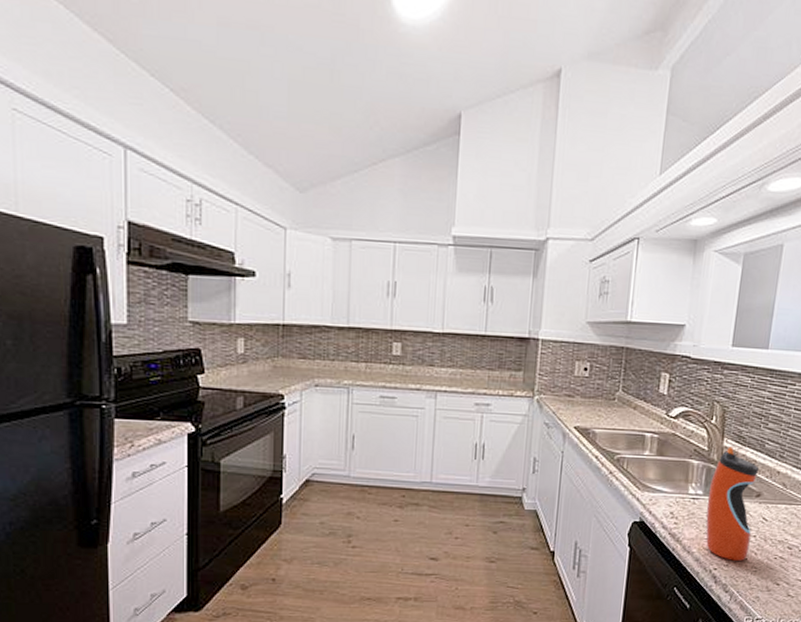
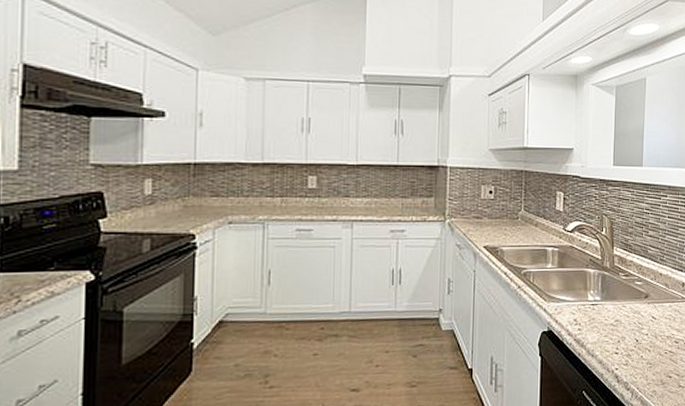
water bottle: present [706,447,760,561] -> none [604,254,645,360]

